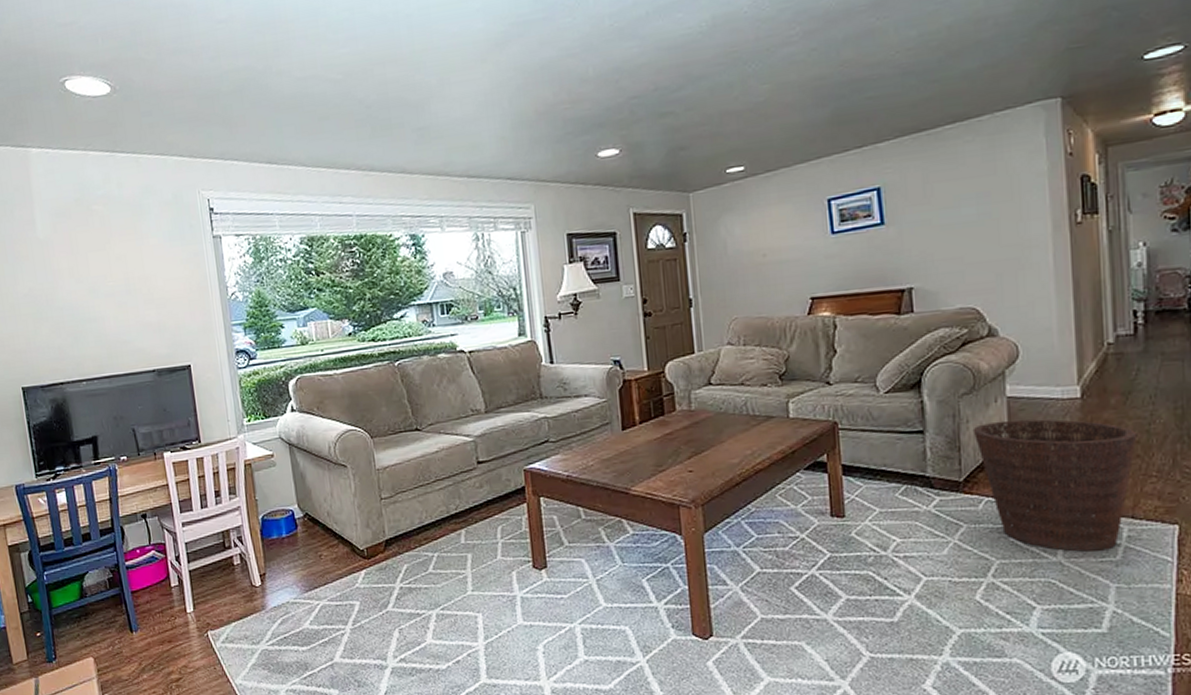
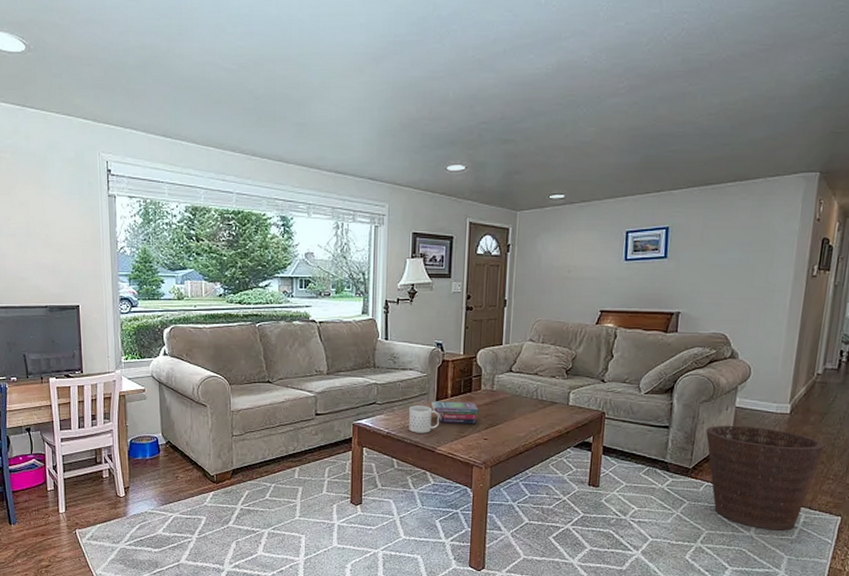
mug: none [589,438,630,473] -> present [408,405,439,433]
books: none [617,427,677,457] -> present [432,401,479,425]

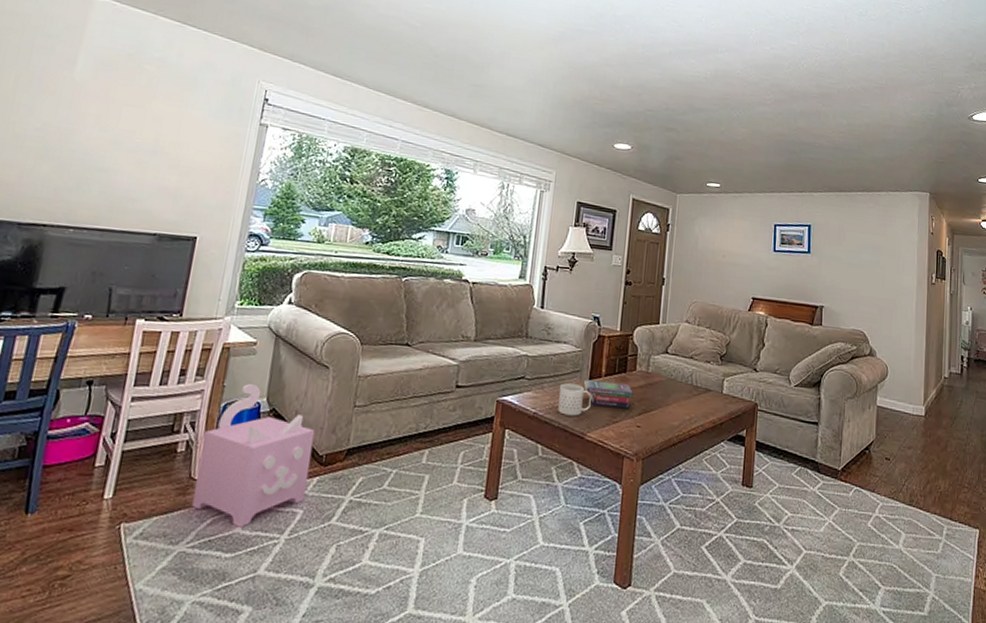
toy box: none [119,422,206,530] -> present [192,383,315,527]
basket: present [705,425,826,531] -> none [851,424,958,544]

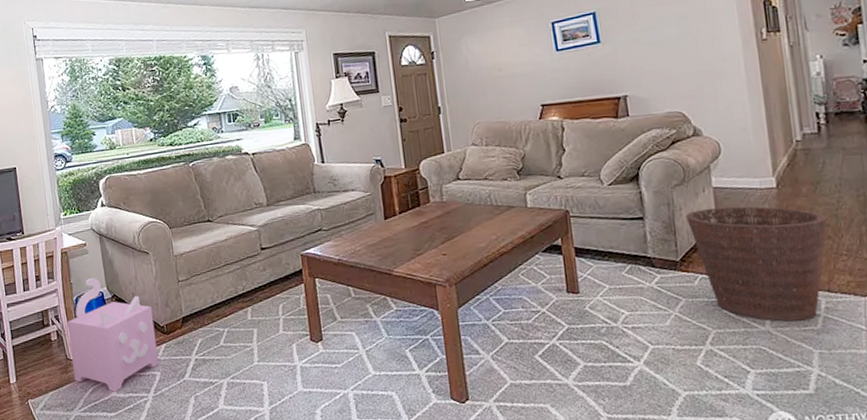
mug: present [558,383,592,416] -> none [356,226,392,257]
books: present [584,379,633,409] -> none [380,216,432,242]
basket: none [851,424,958,544] -> present [685,206,828,322]

